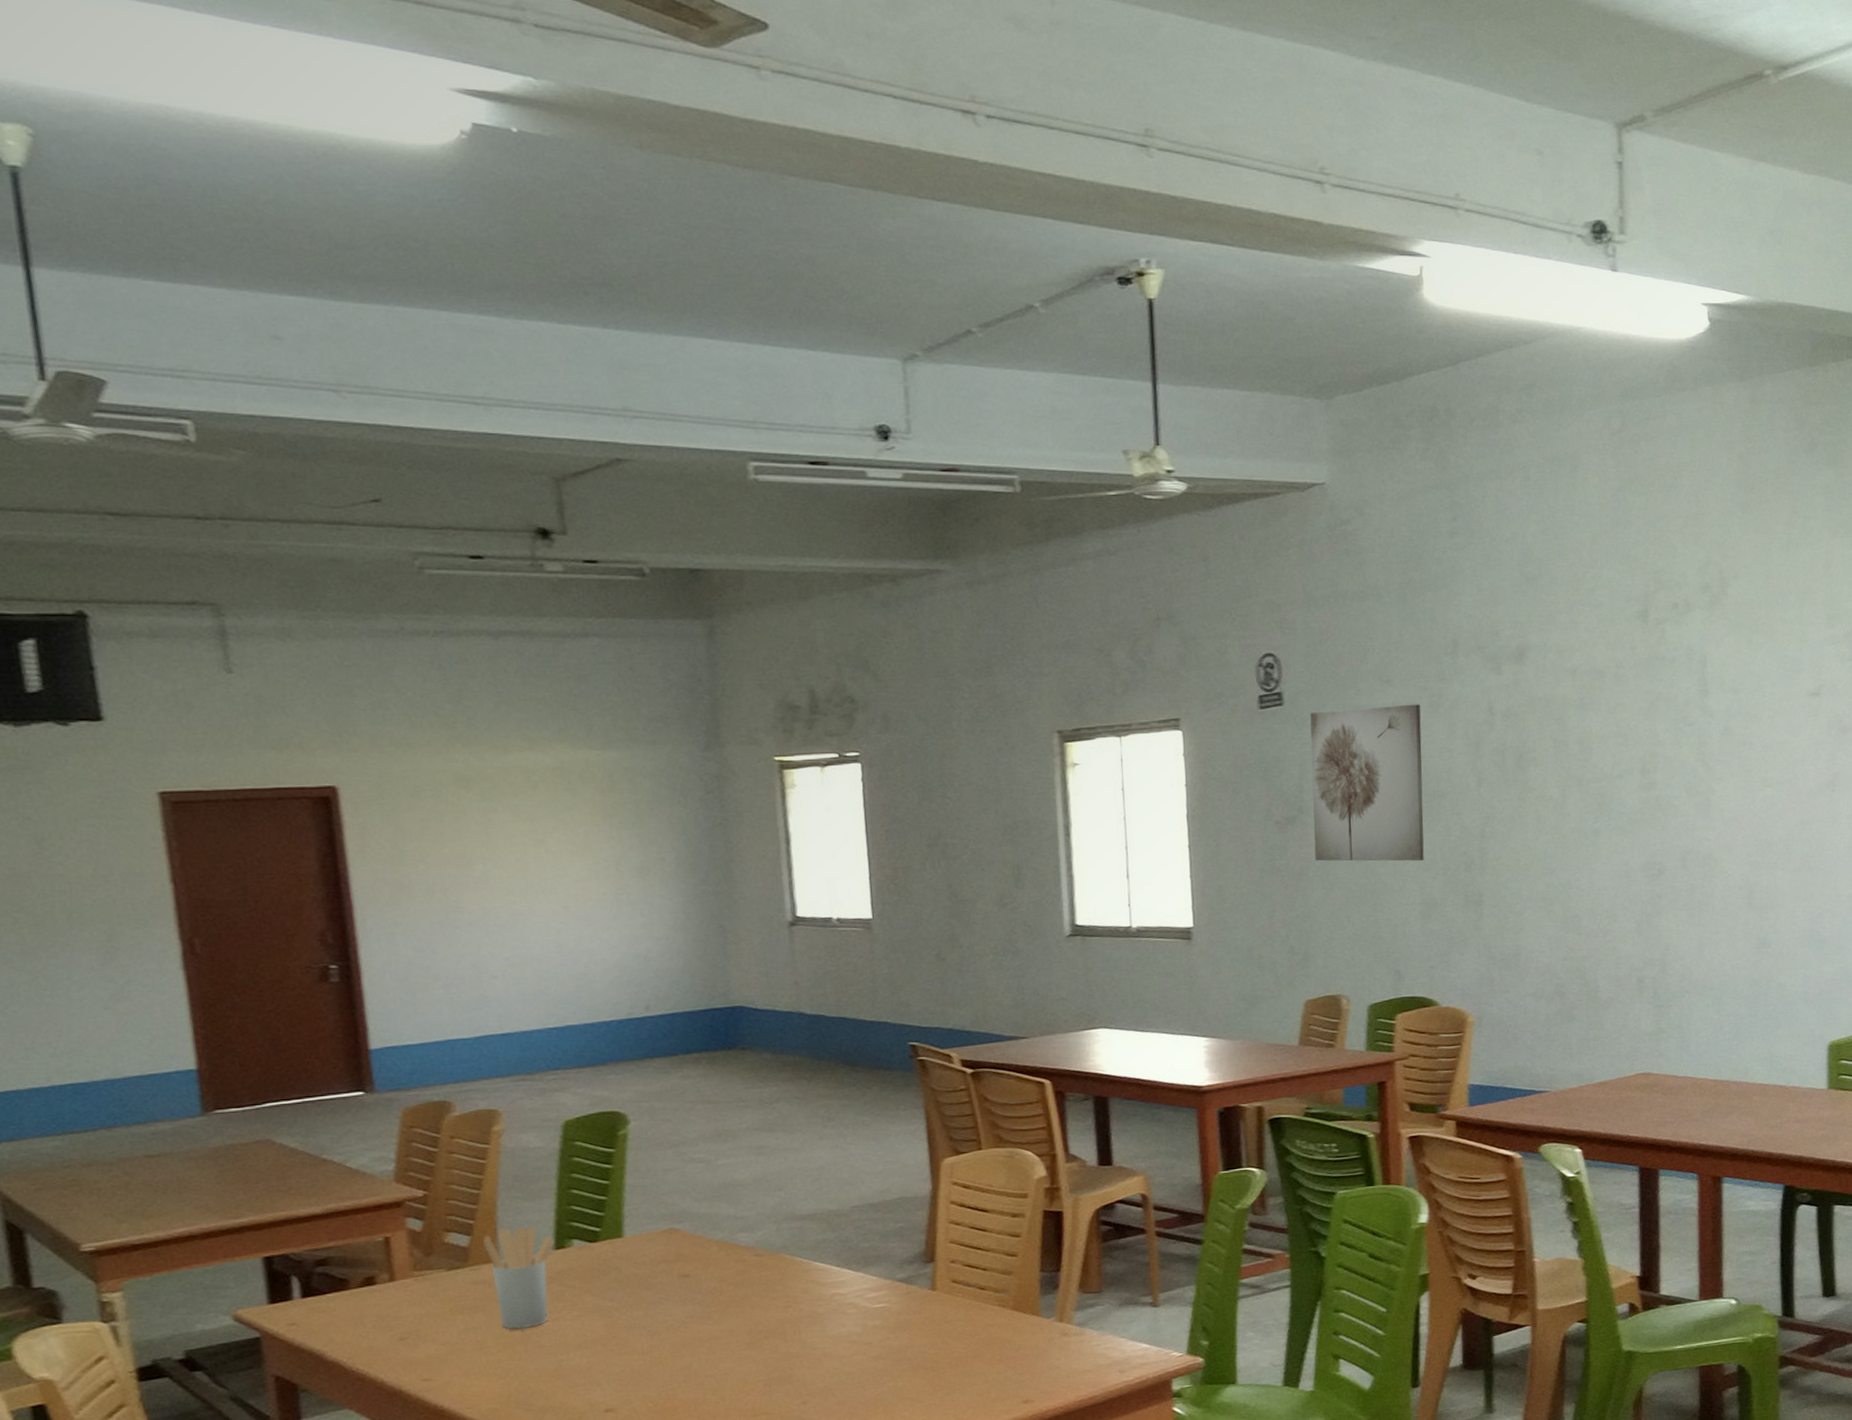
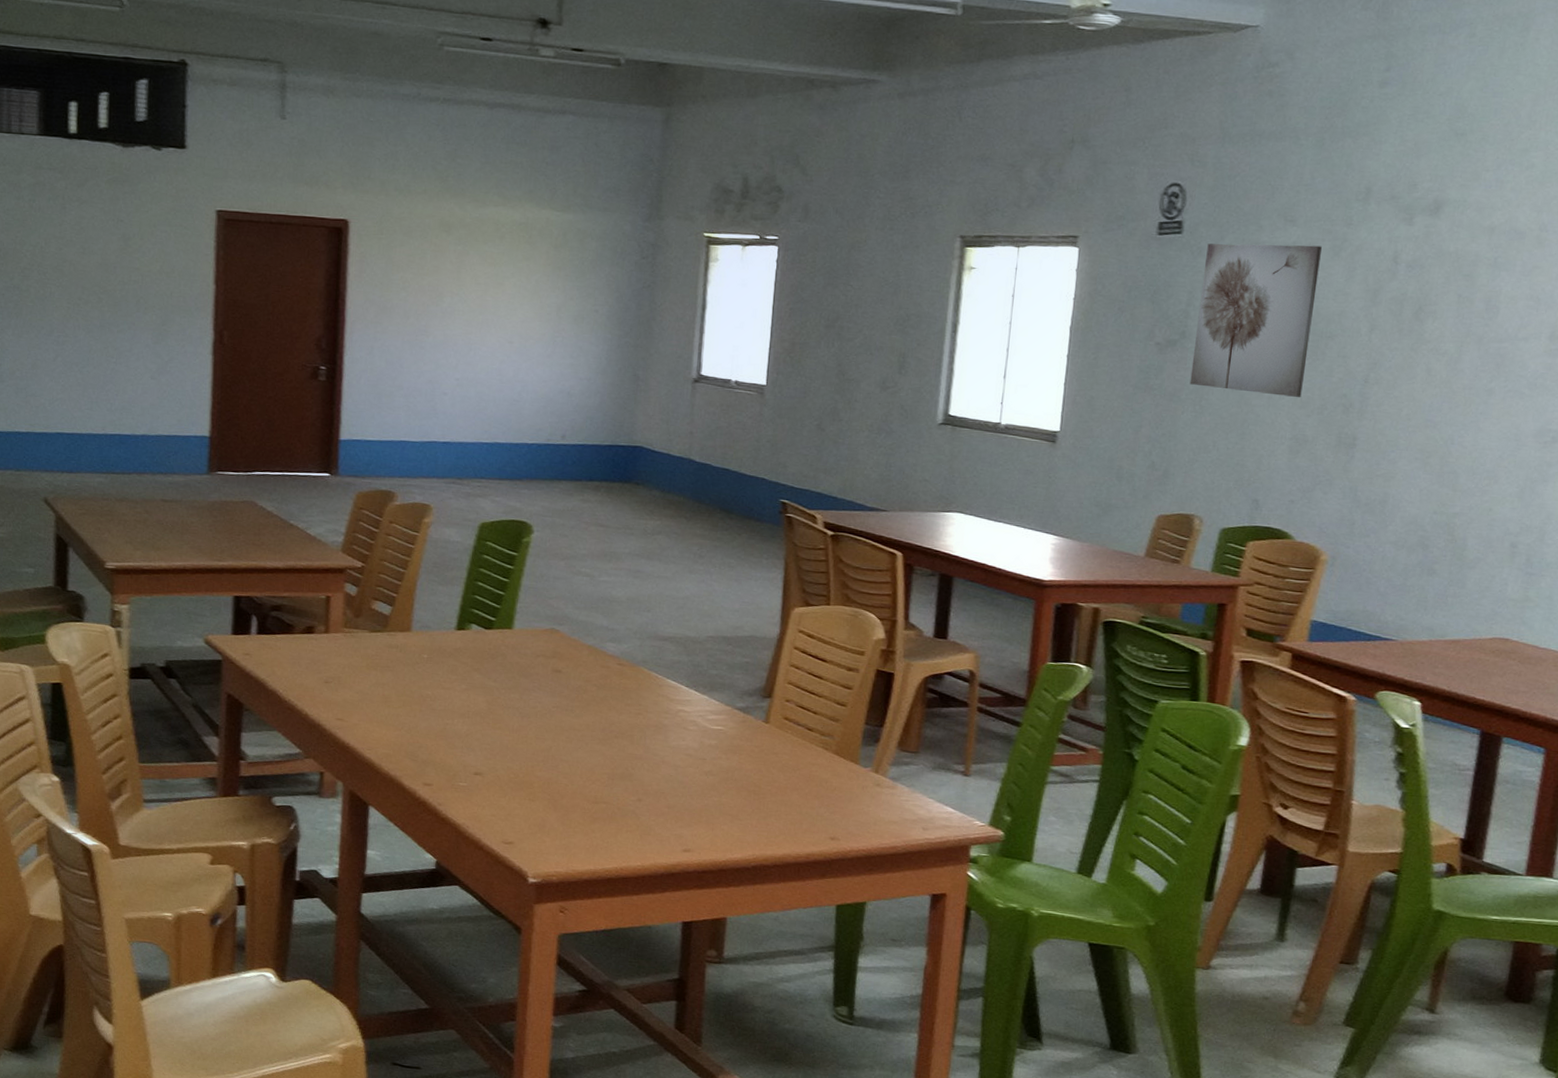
utensil holder: present [483,1227,555,1330] -> none [401,605,457,693]

